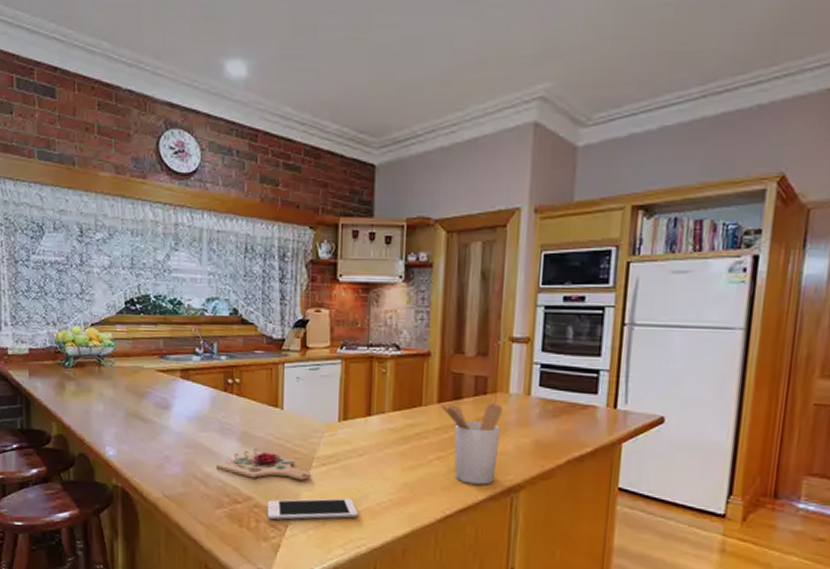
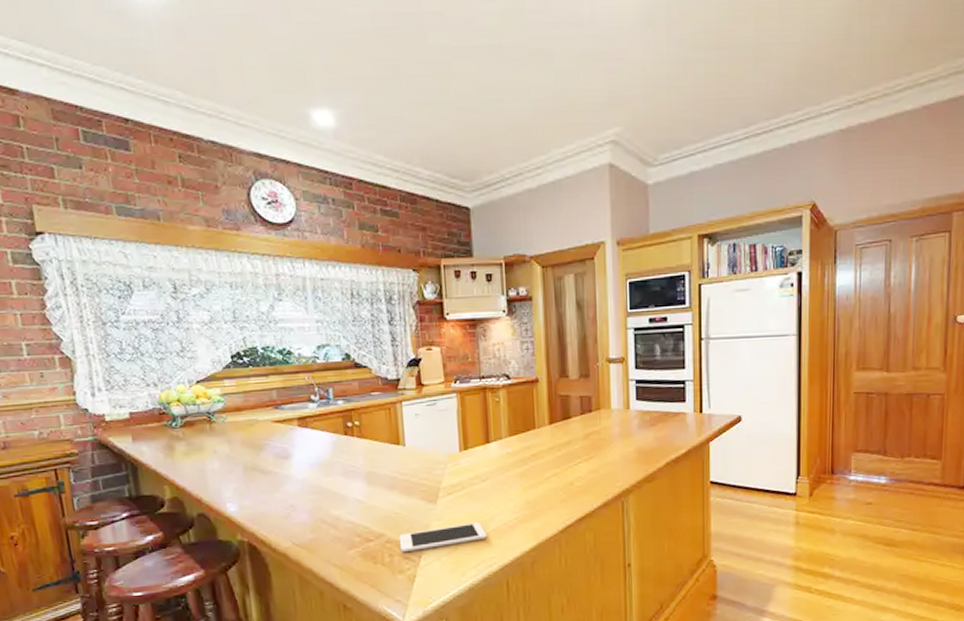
cutting board: present [215,449,311,480] -> none [343,487,438,516]
utensil holder: present [440,403,504,485] -> none [551,419,608,495]

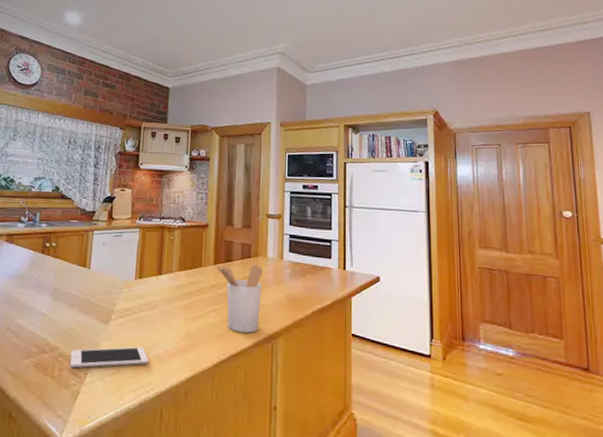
utensil holder: none [551,419,608,495] -> present [215,264,264,333]

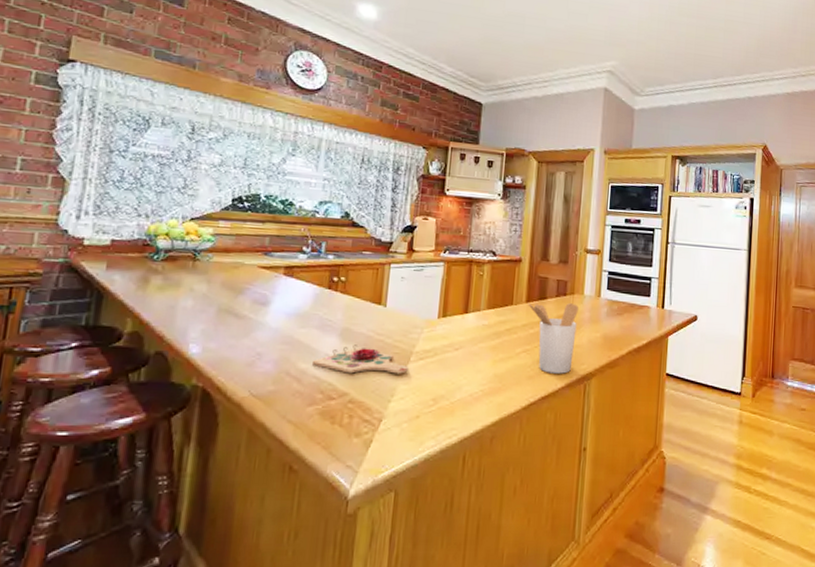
cutting board: none [28,303,110,331] -> present [311,344,408,374]
cell phone: present [70,346,148,368] -> none [361,390,451,415]

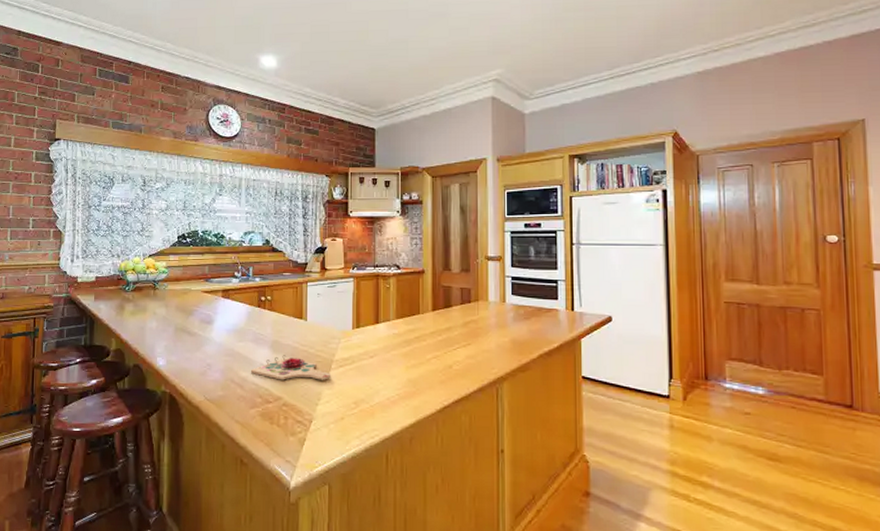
utensil holder: present [528,302,580,374] -> none [434,310,485,378]

